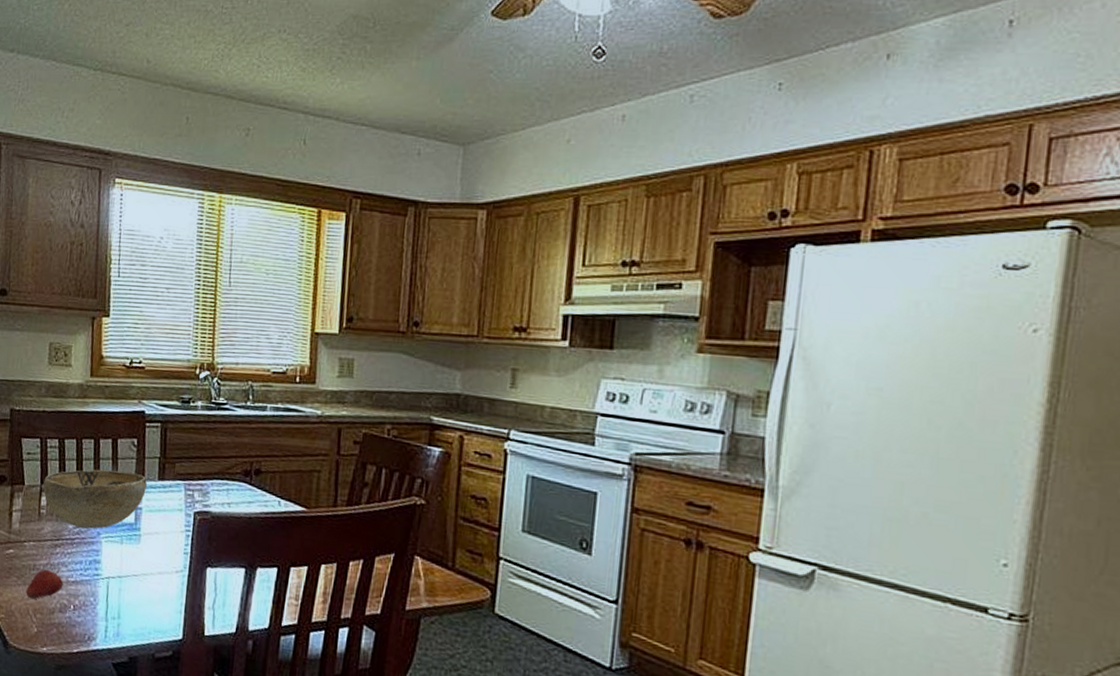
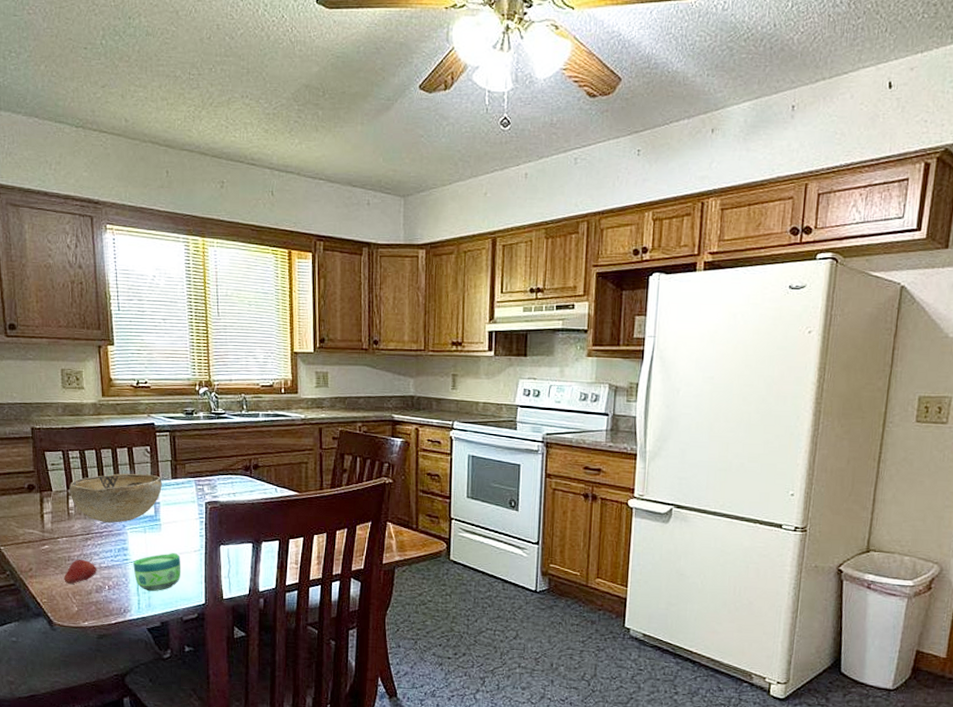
cup: none [104,571,159,618] -> present [133,553,181,592]

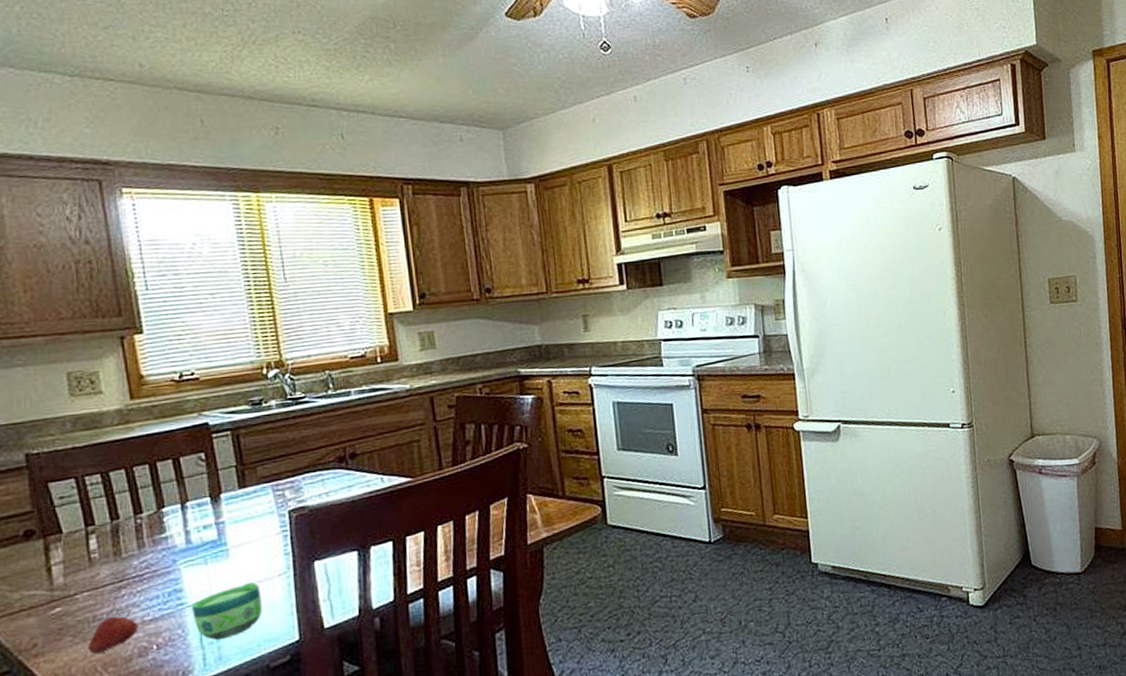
decorative bowl: present [69,473,162,524] -> none [89,488,226,562]

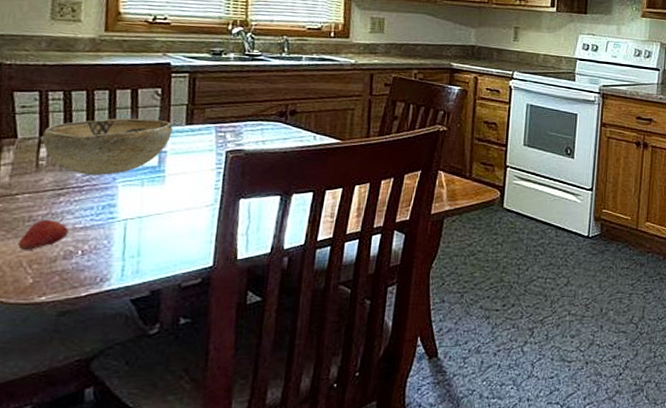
decorative bowl: none [89,488,226,562] -> present [42,118,173,176]
cup: present [192,582,263,641] -> none [120,209,187,255]

